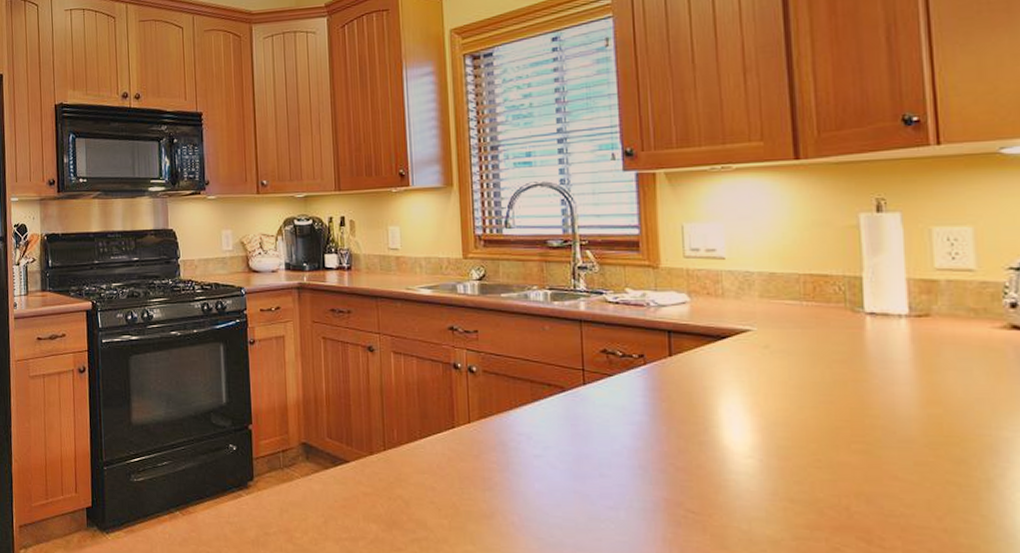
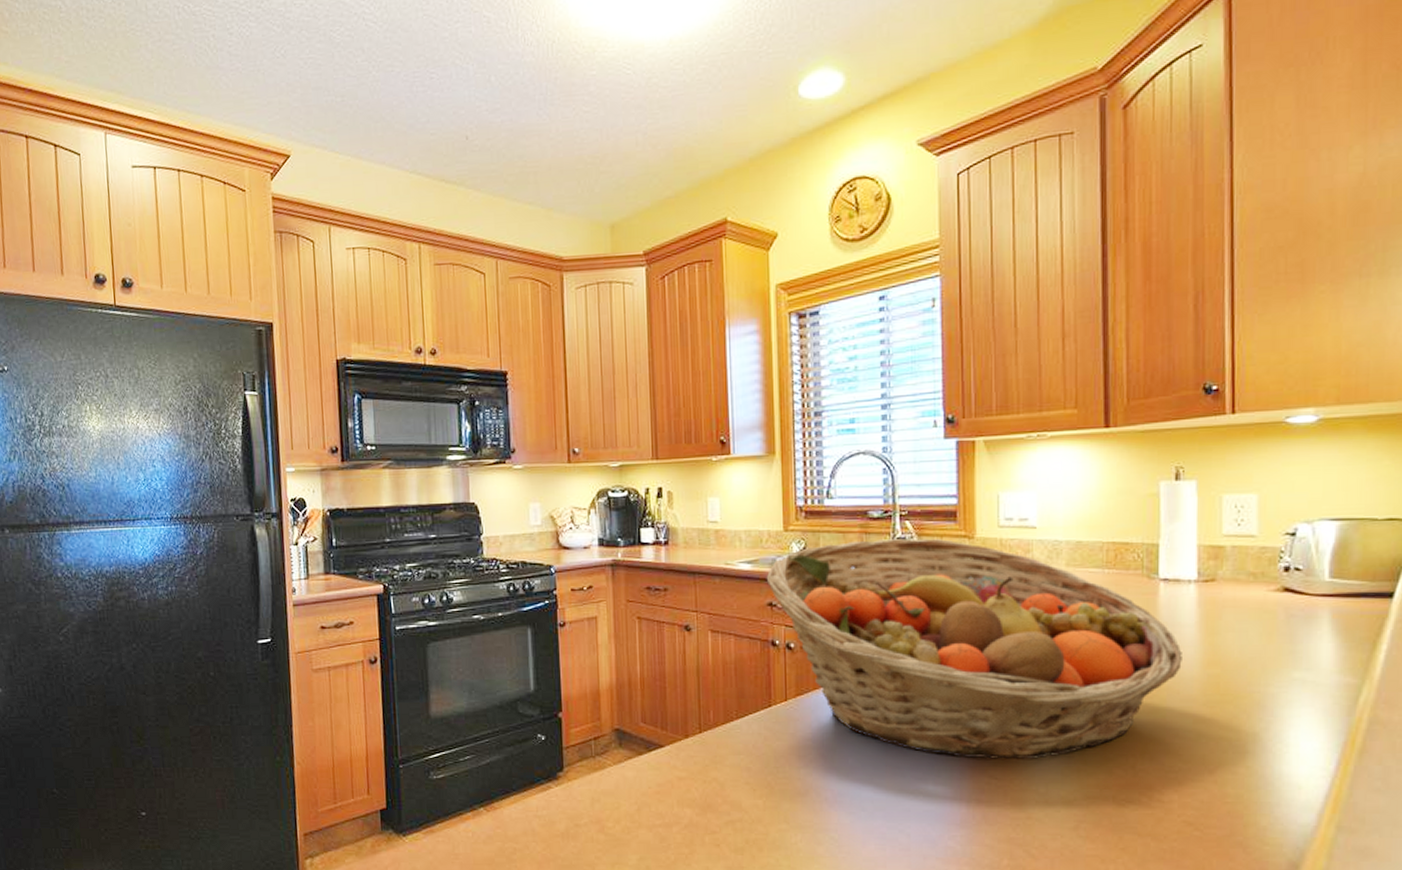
fruit basket: none [446,267,897,495] -> present [766,538,1182,760]

